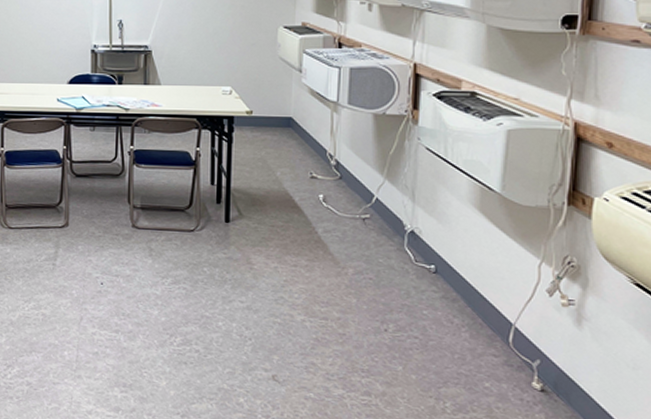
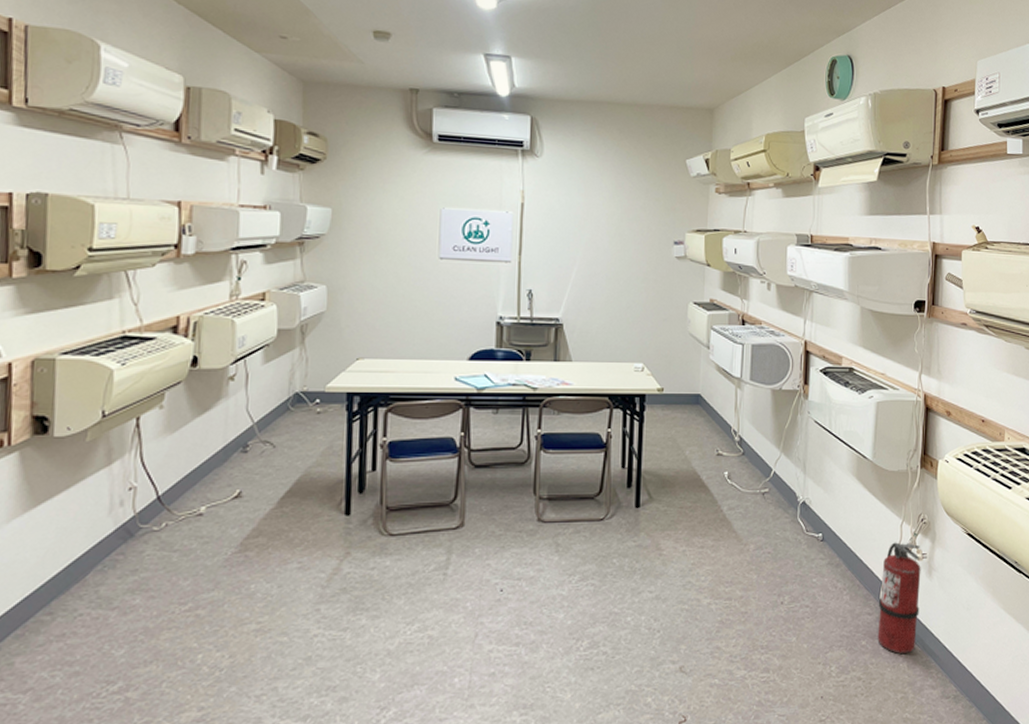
fire extinguisher: none [505,283,567,405] -> present [877,542,921,654]

